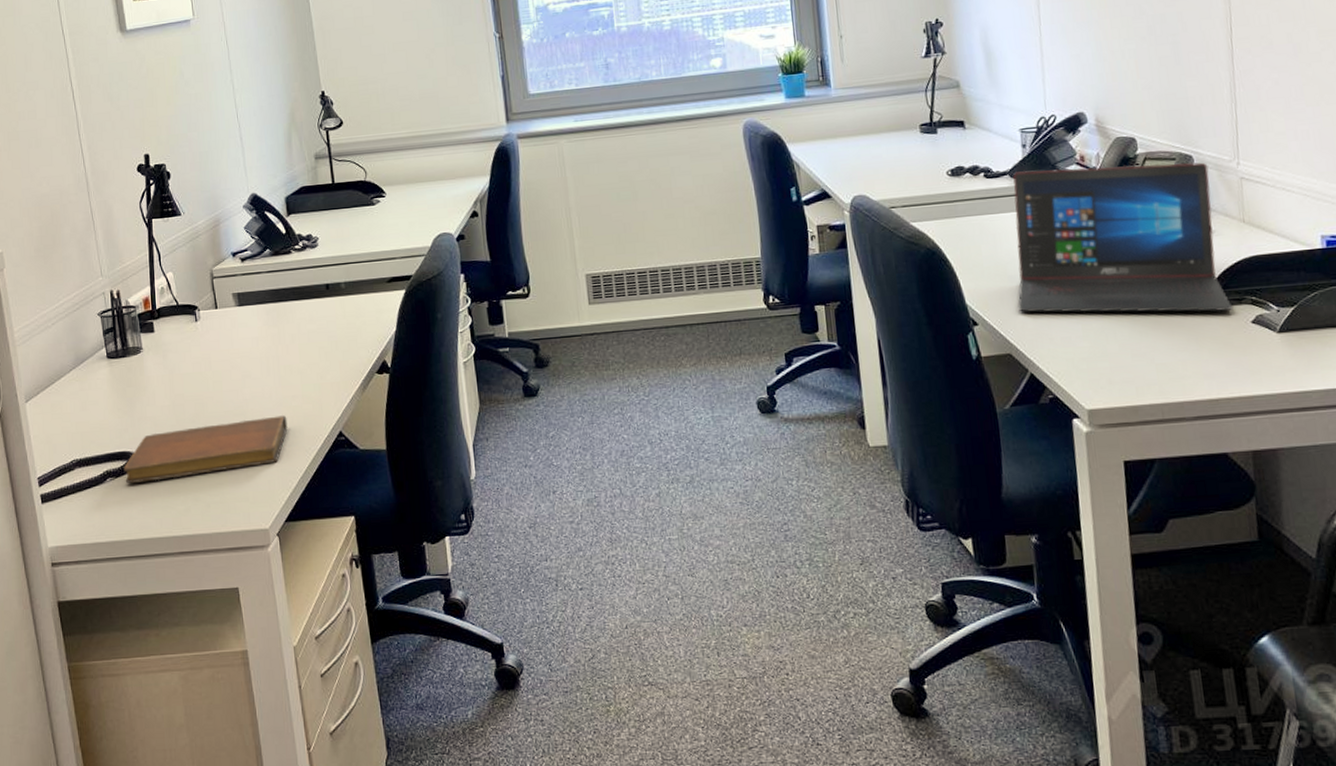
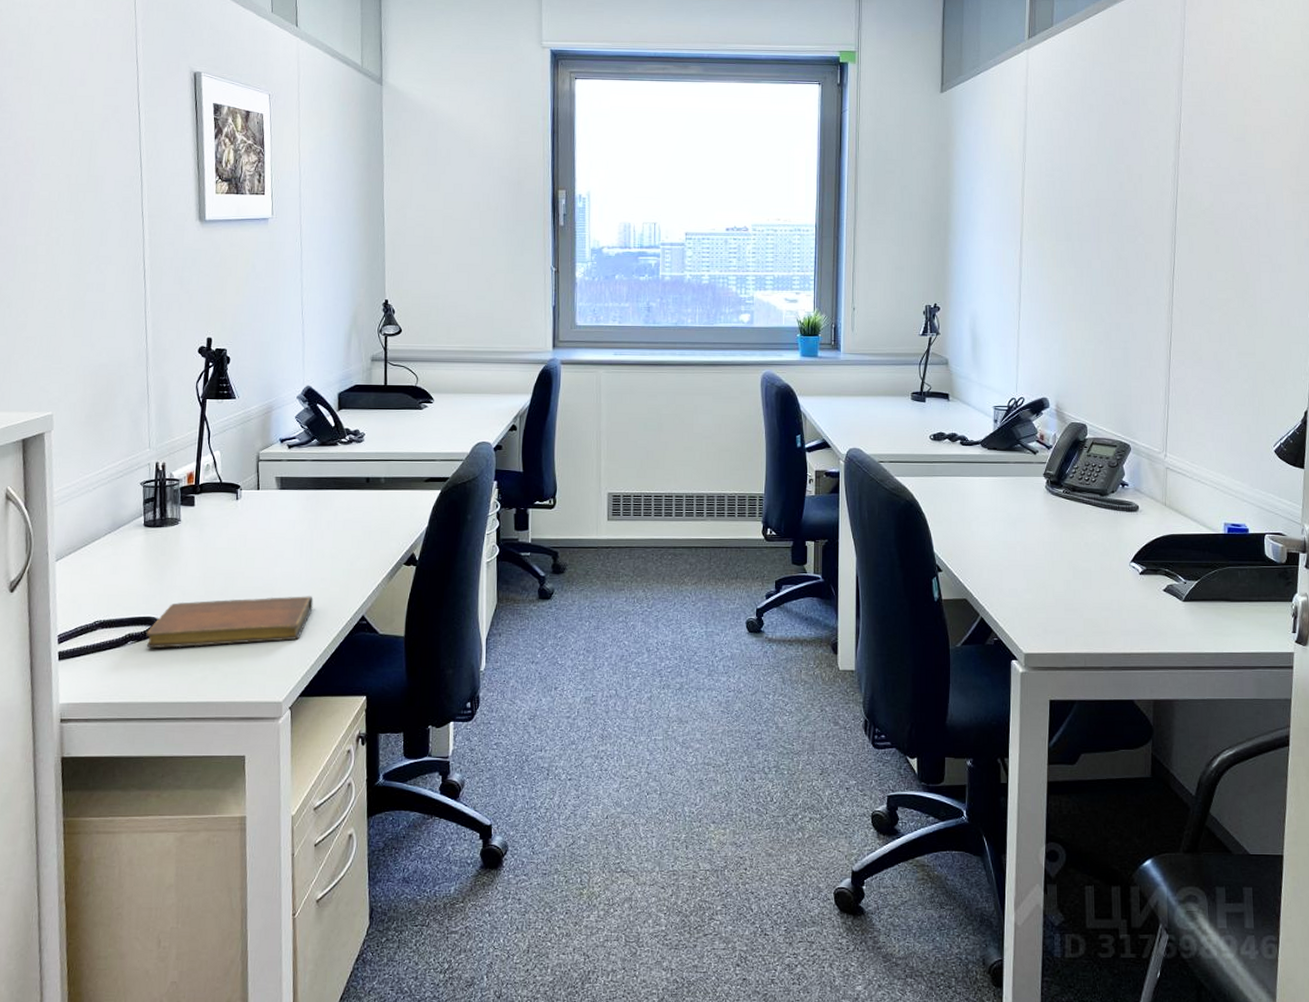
laptop: present [1013,162,1232,313] -> none [977,443,1149,580]

